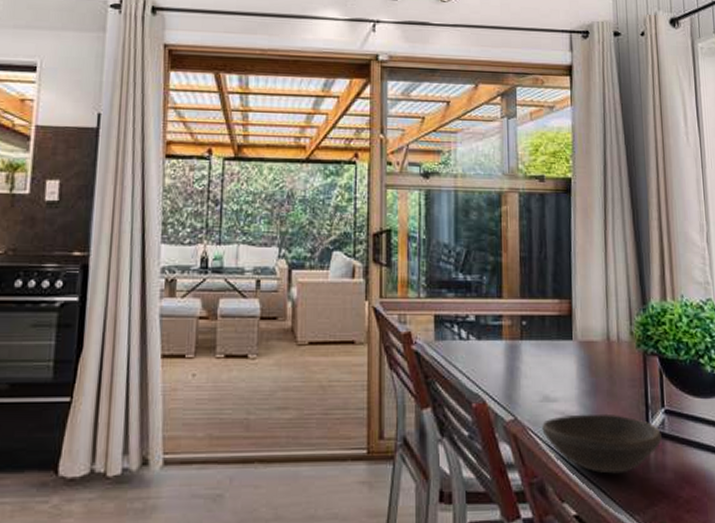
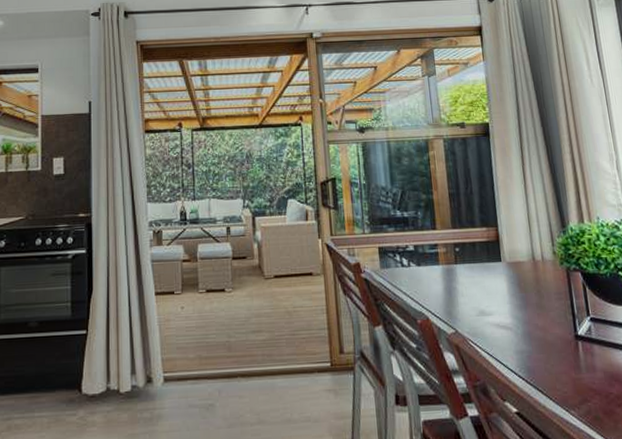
bowl: present [541,413,662,474] -> none [480,323,590,376]

